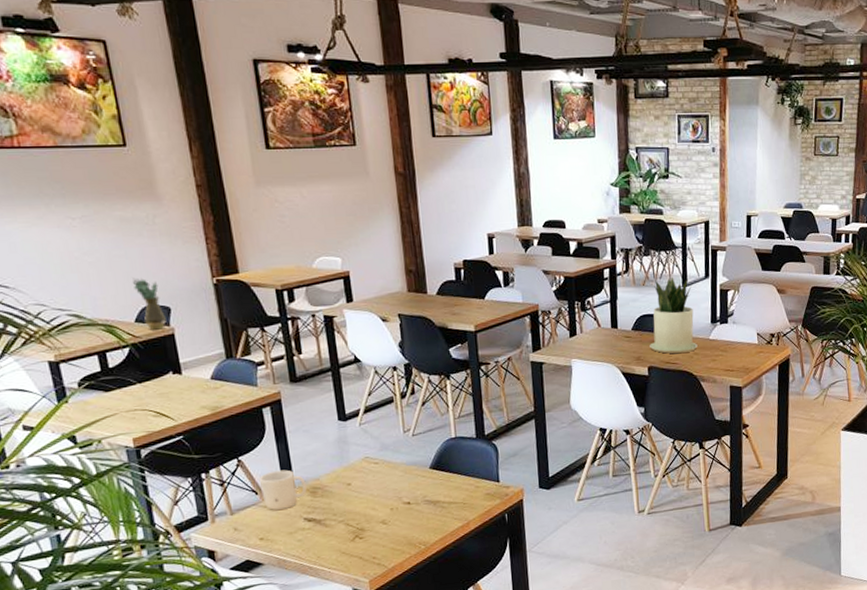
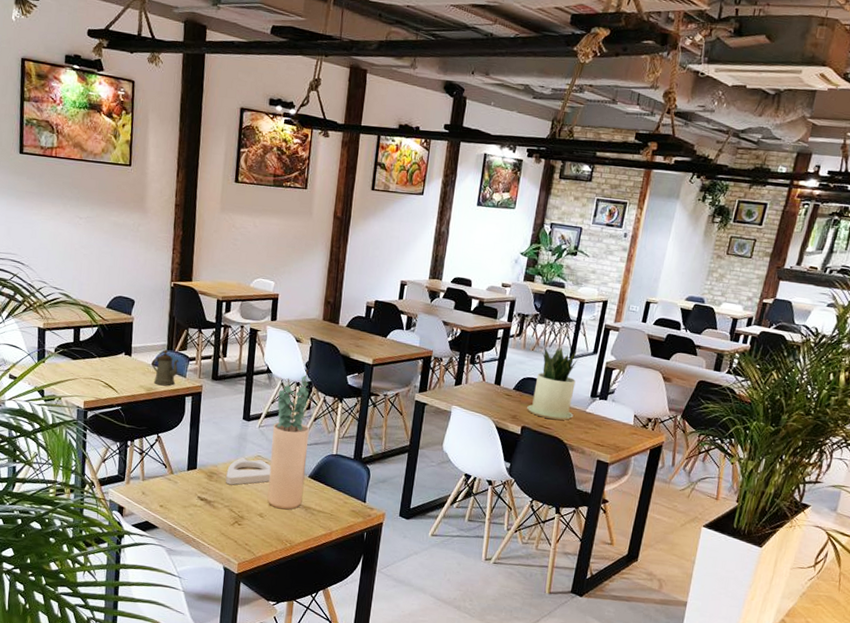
vase: present [133,278,167,330] -> none [112,272,130,317]
coffee pot: none [210,358,246,402] -> present [151,349,179,386]
mug: present [258,469,307,510] -> none [169,451,206,485]
napkin holder: none [332,460,386,497] -> present [226,457,271,485]
vase: none [374,350,428,511] -> present [267,369,310,510]

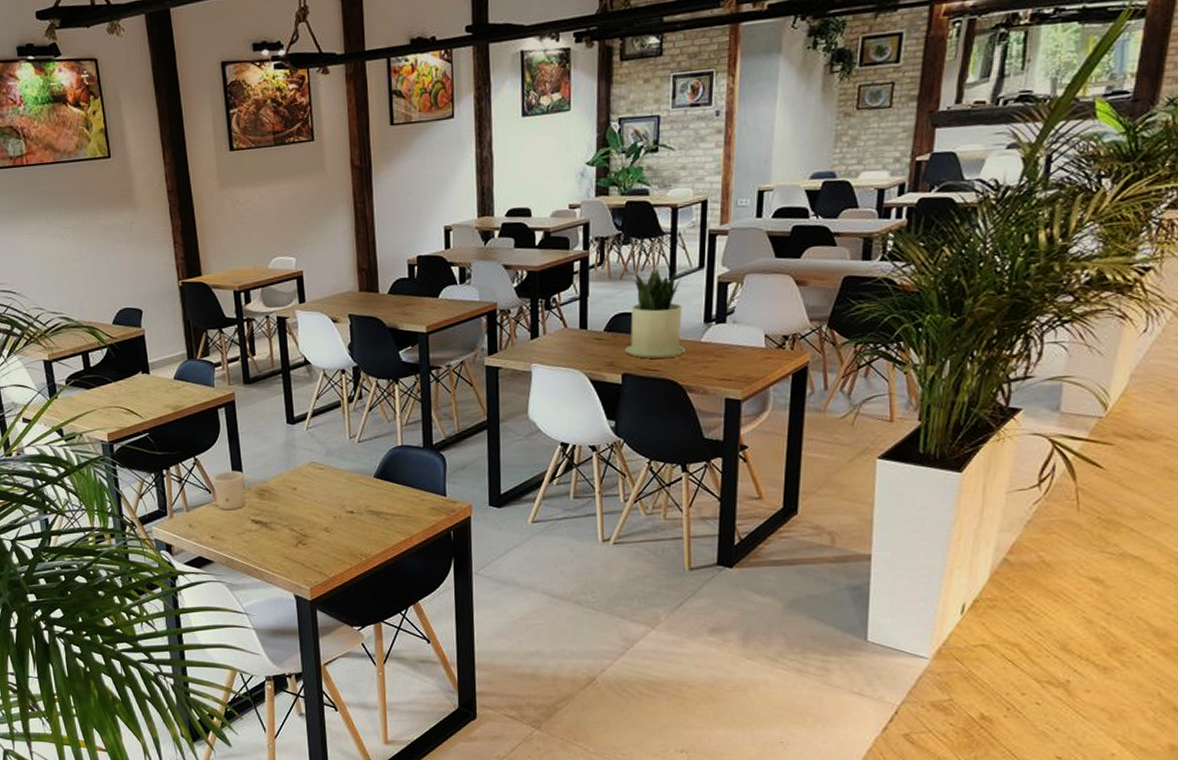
coffee pot: present [151,349,179,386] -> none [173,359,204,401]
mug: none [169,451,206,485] -> present [212,470,255,510]
napkin holder: present [226,457,271,485] -> none [279,465,330,501]
vase: present [267,369,310,510] -> none [322,352,372,519]

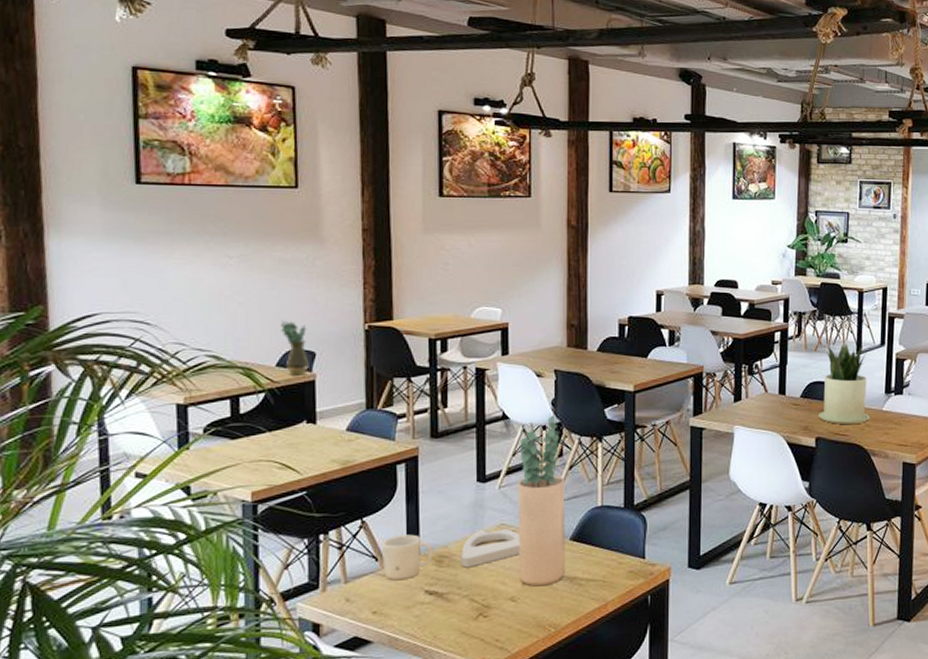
vase: none [112,282,138,332] -> present [281,320,309,375]
napkin holder: none [279,465,330,501] -> present [462,528,521,568]
vase: none [322,352,372,519] -> present [517,408,565,587]

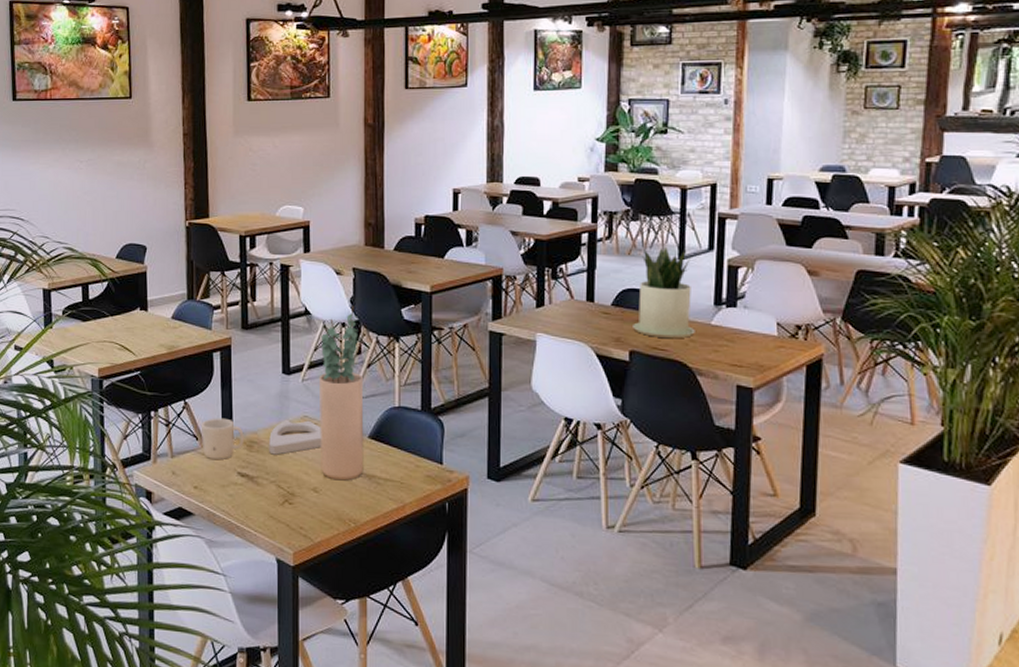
vase: present [281,320,309,375] -> none [120,217,142,267]

